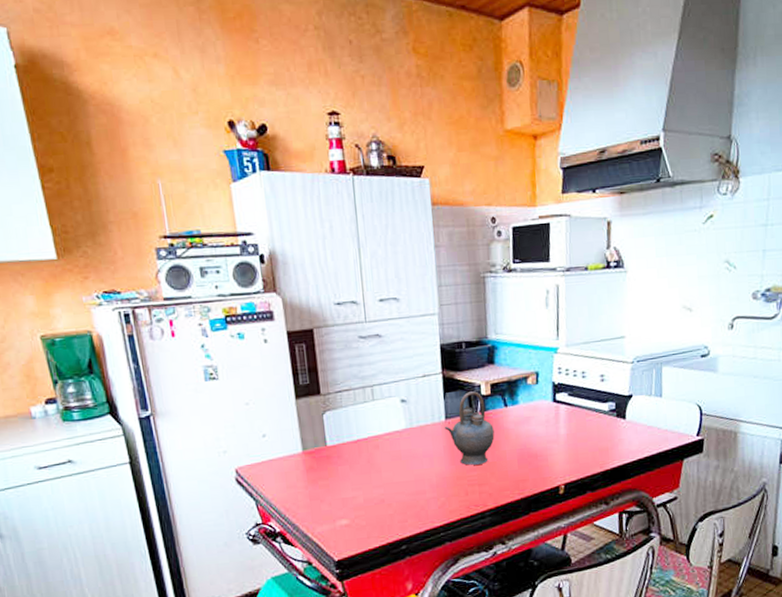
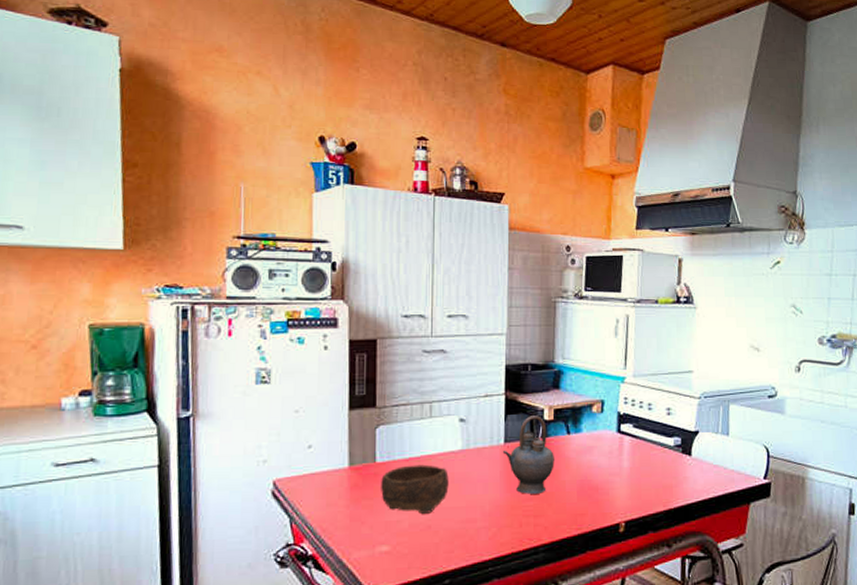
bowl: none [333,444,397,489] -> present [381,464,449,514]

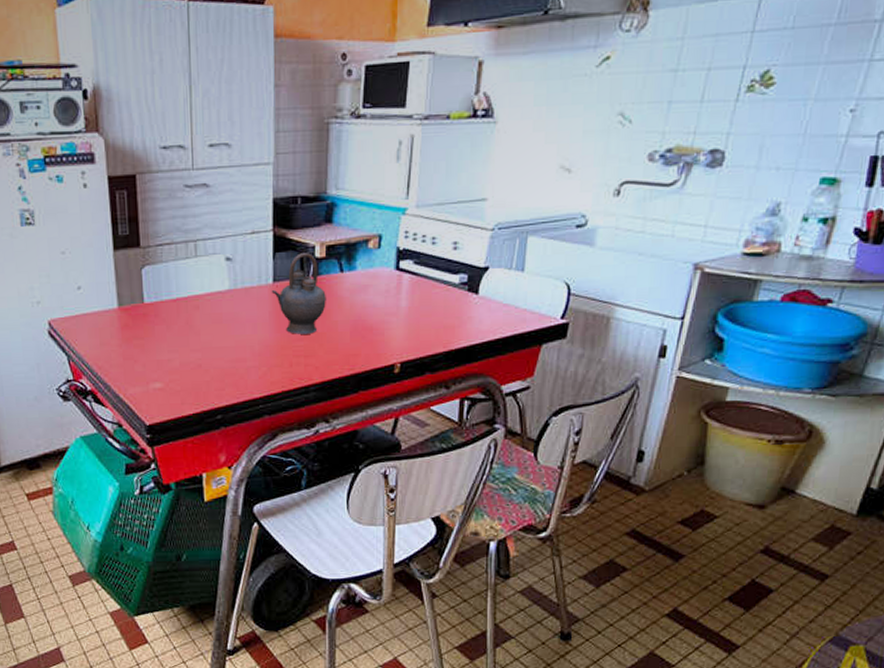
bowl: present [381,464,449,514] -> none [150,305,217,353]

